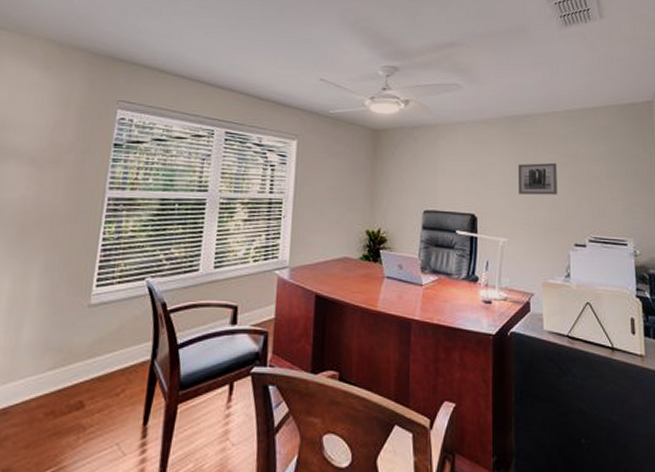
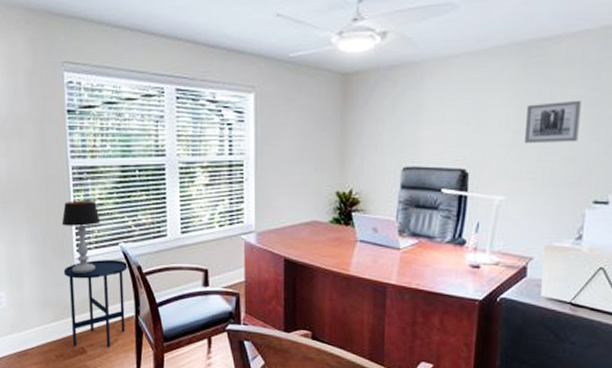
side table: none [69,295,151,400] -> present [63,259,128,347]
table lamp: none [84,232,130,313] -> present [61,200,101,275]

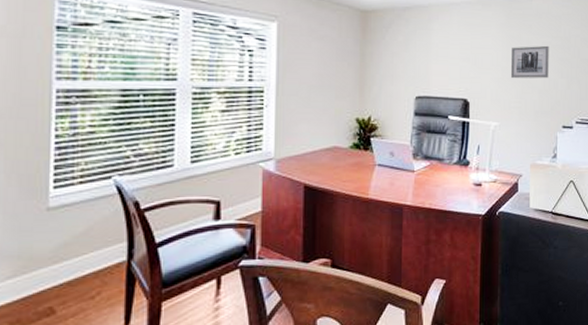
table lamp: present [61,200,101,275] -> none [35,128,90,216]
side table: present [63,259,128,347] -> none [32,195,122,307]

